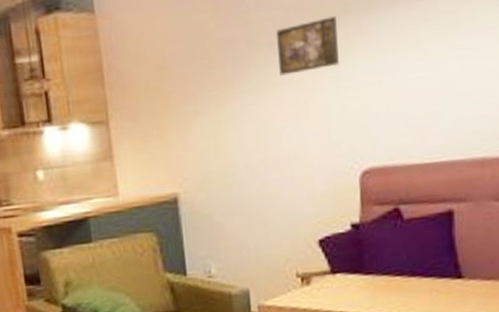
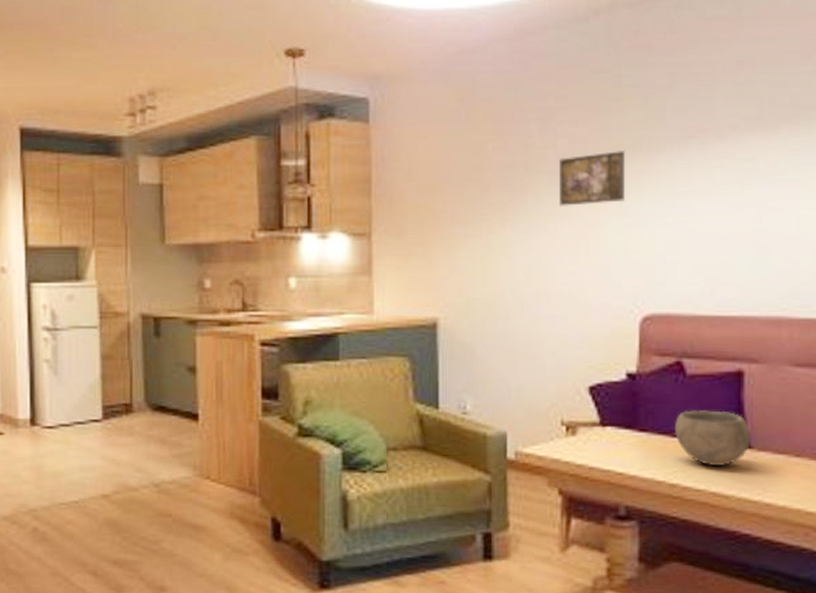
bowl: none [396,248,463,297] -> present [675,410,752,467]

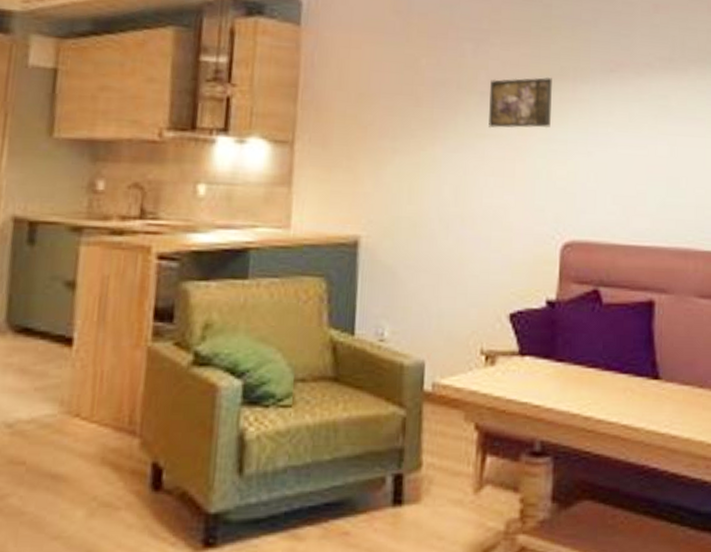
bowl: present [675,410,752,467] -> none [590,340,661,398]

